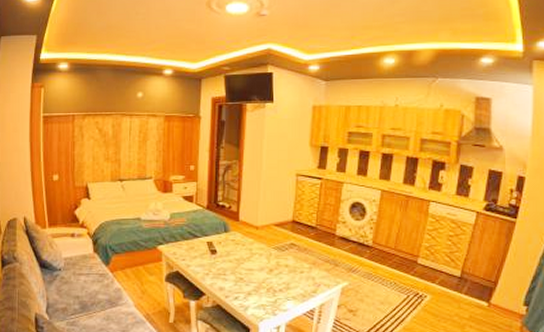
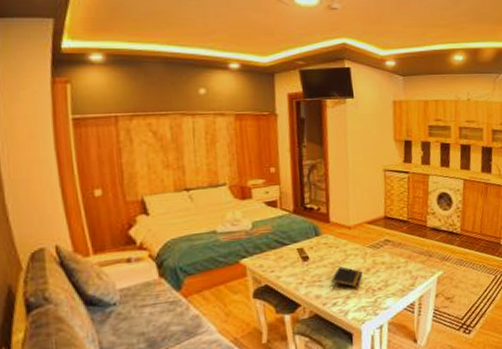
notepad: none [234,264,265,286] -> present [330,266,362,288]

